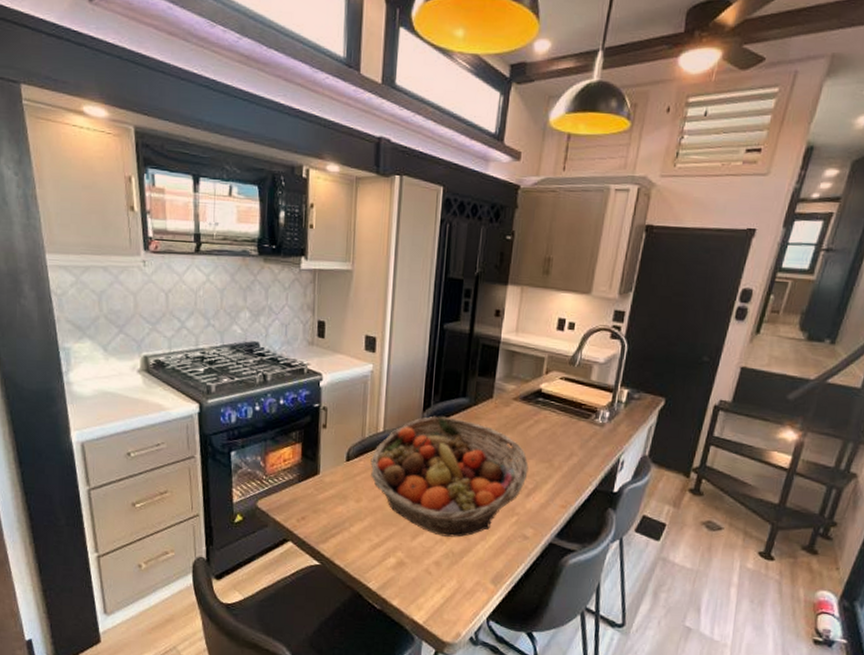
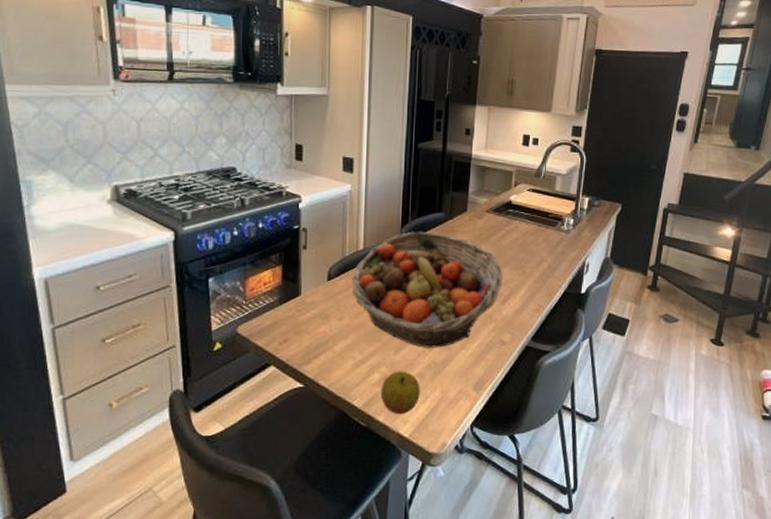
apple: none [395,557,436,601] -> present [380,371,420,414]

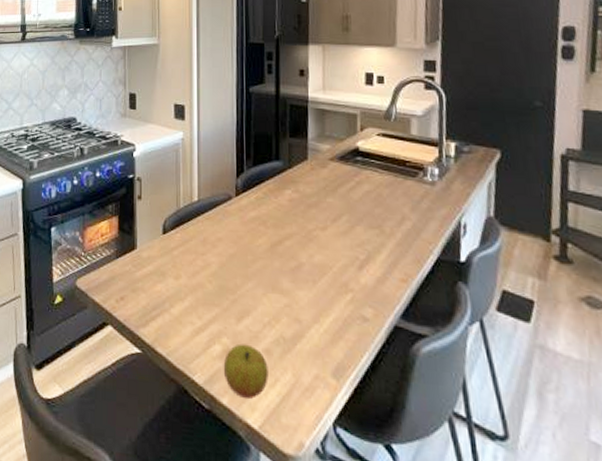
fruit basket: present [352,231,503,348] -> none [187,181,357,320]

